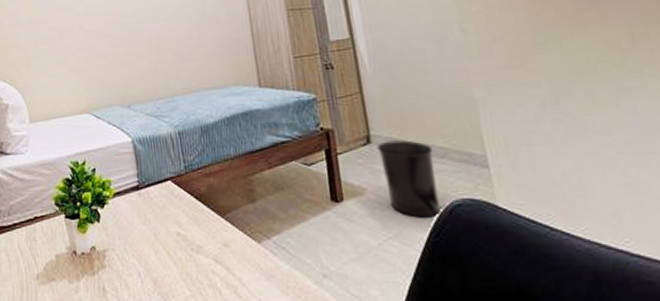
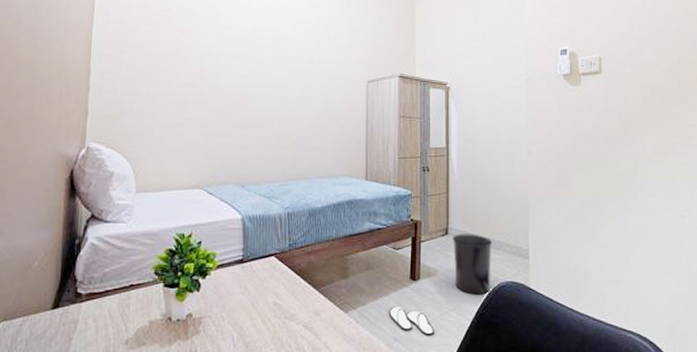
slippers: none [310,235,375,271] -> present [388,307,435,336]

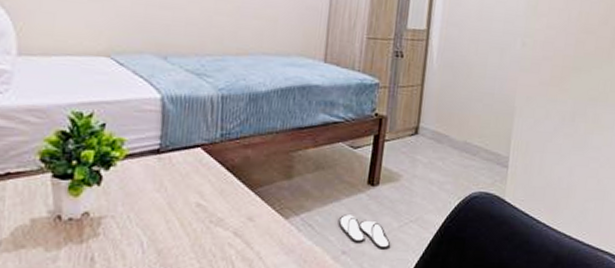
waste bin: present [452,233,493,295] -> none [419,134,469,206]

